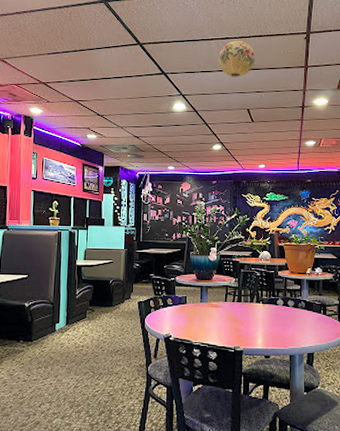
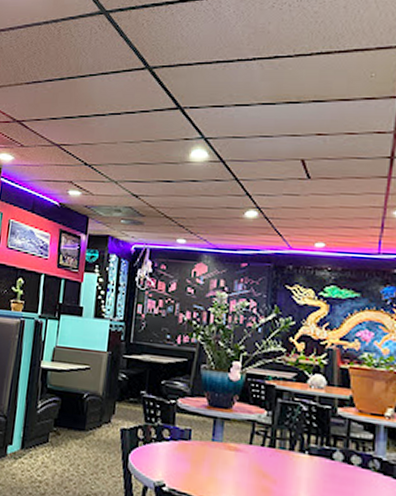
paper lantern: present [219,41,255,77] -> none [261,60,319,113]

